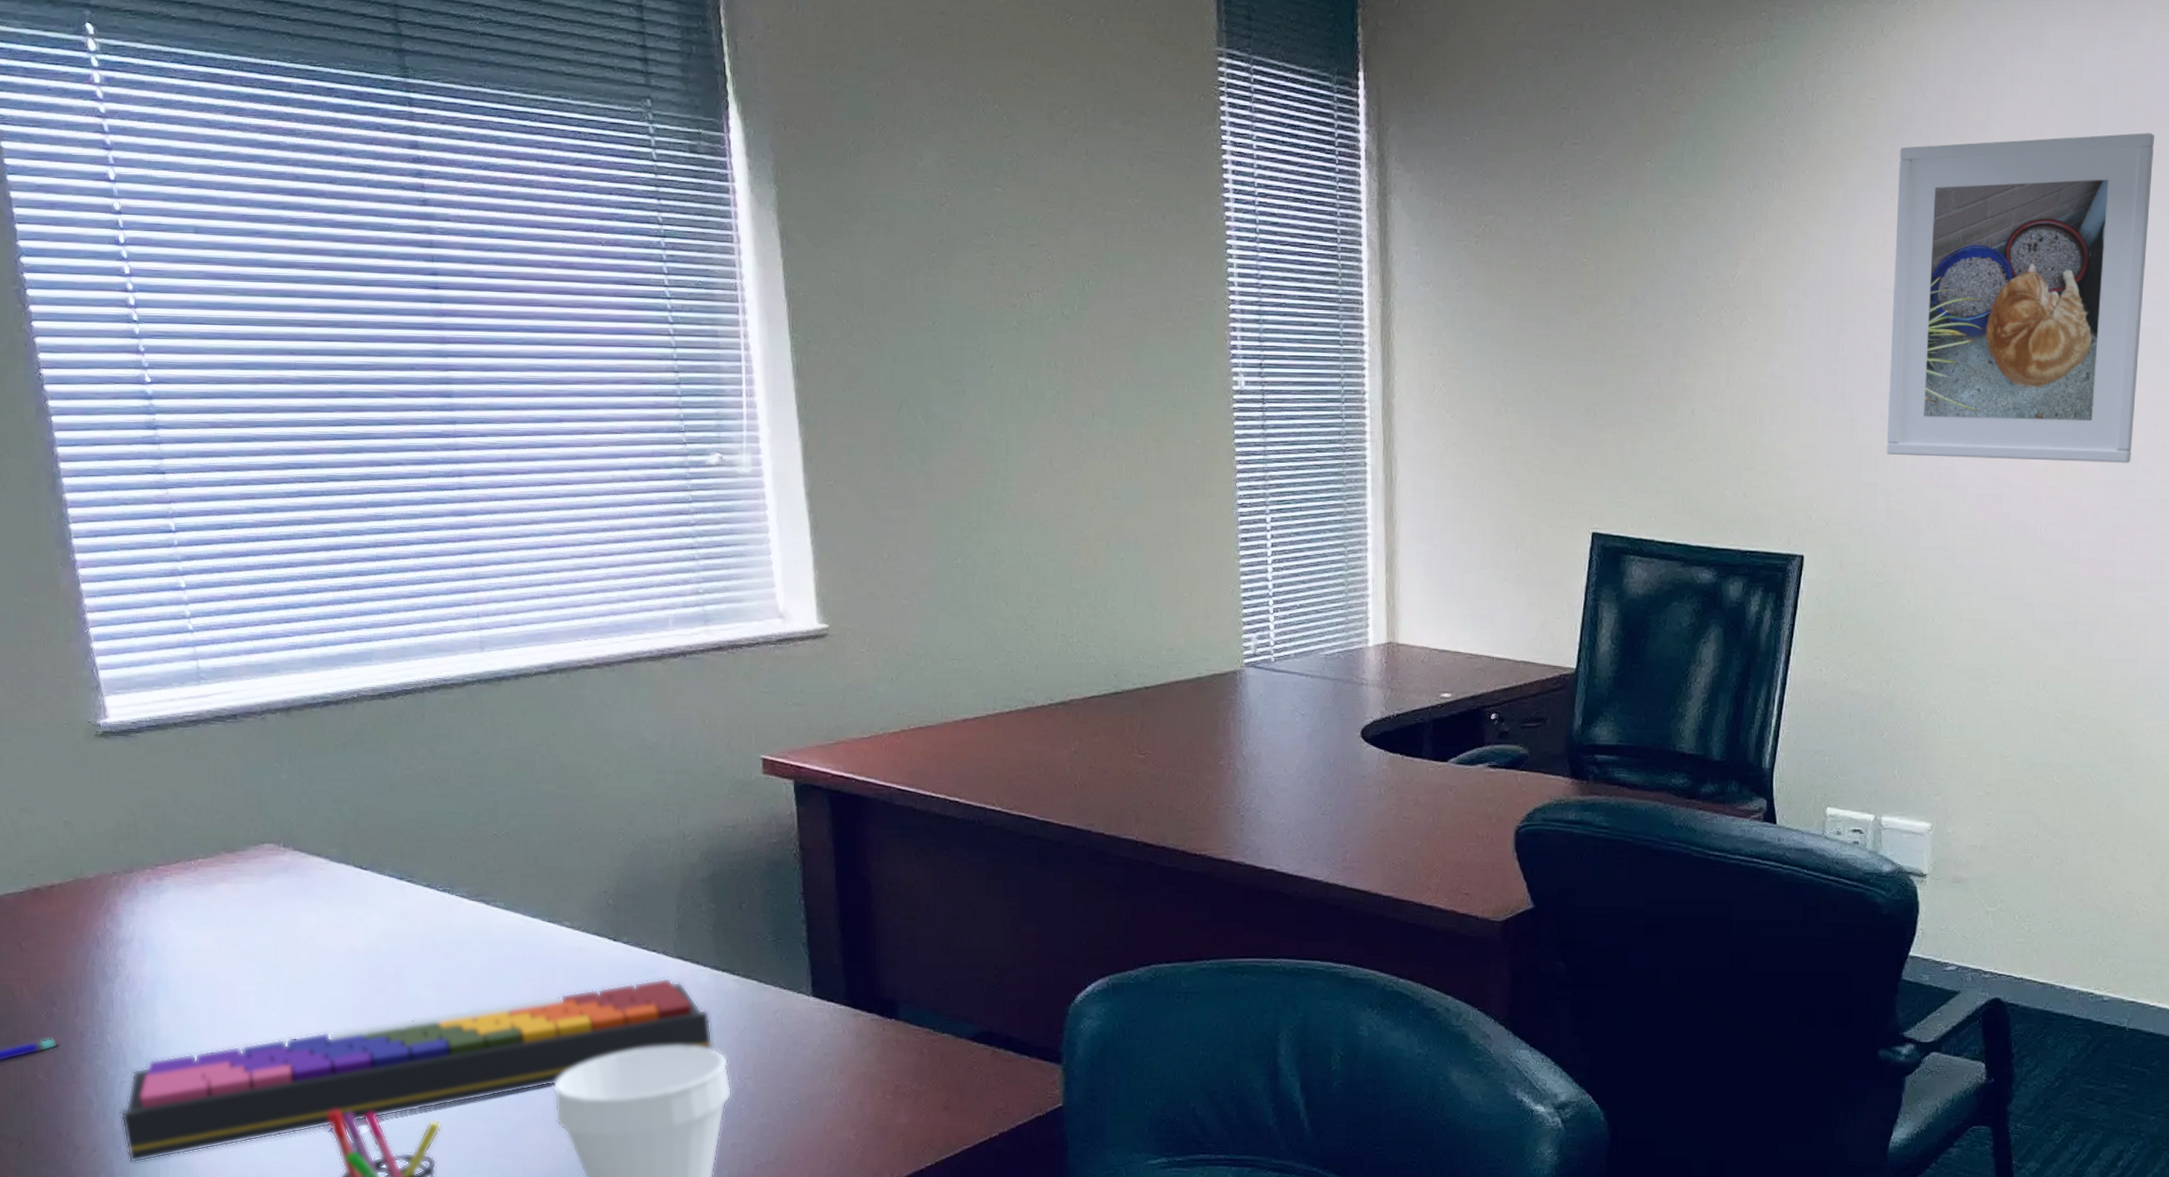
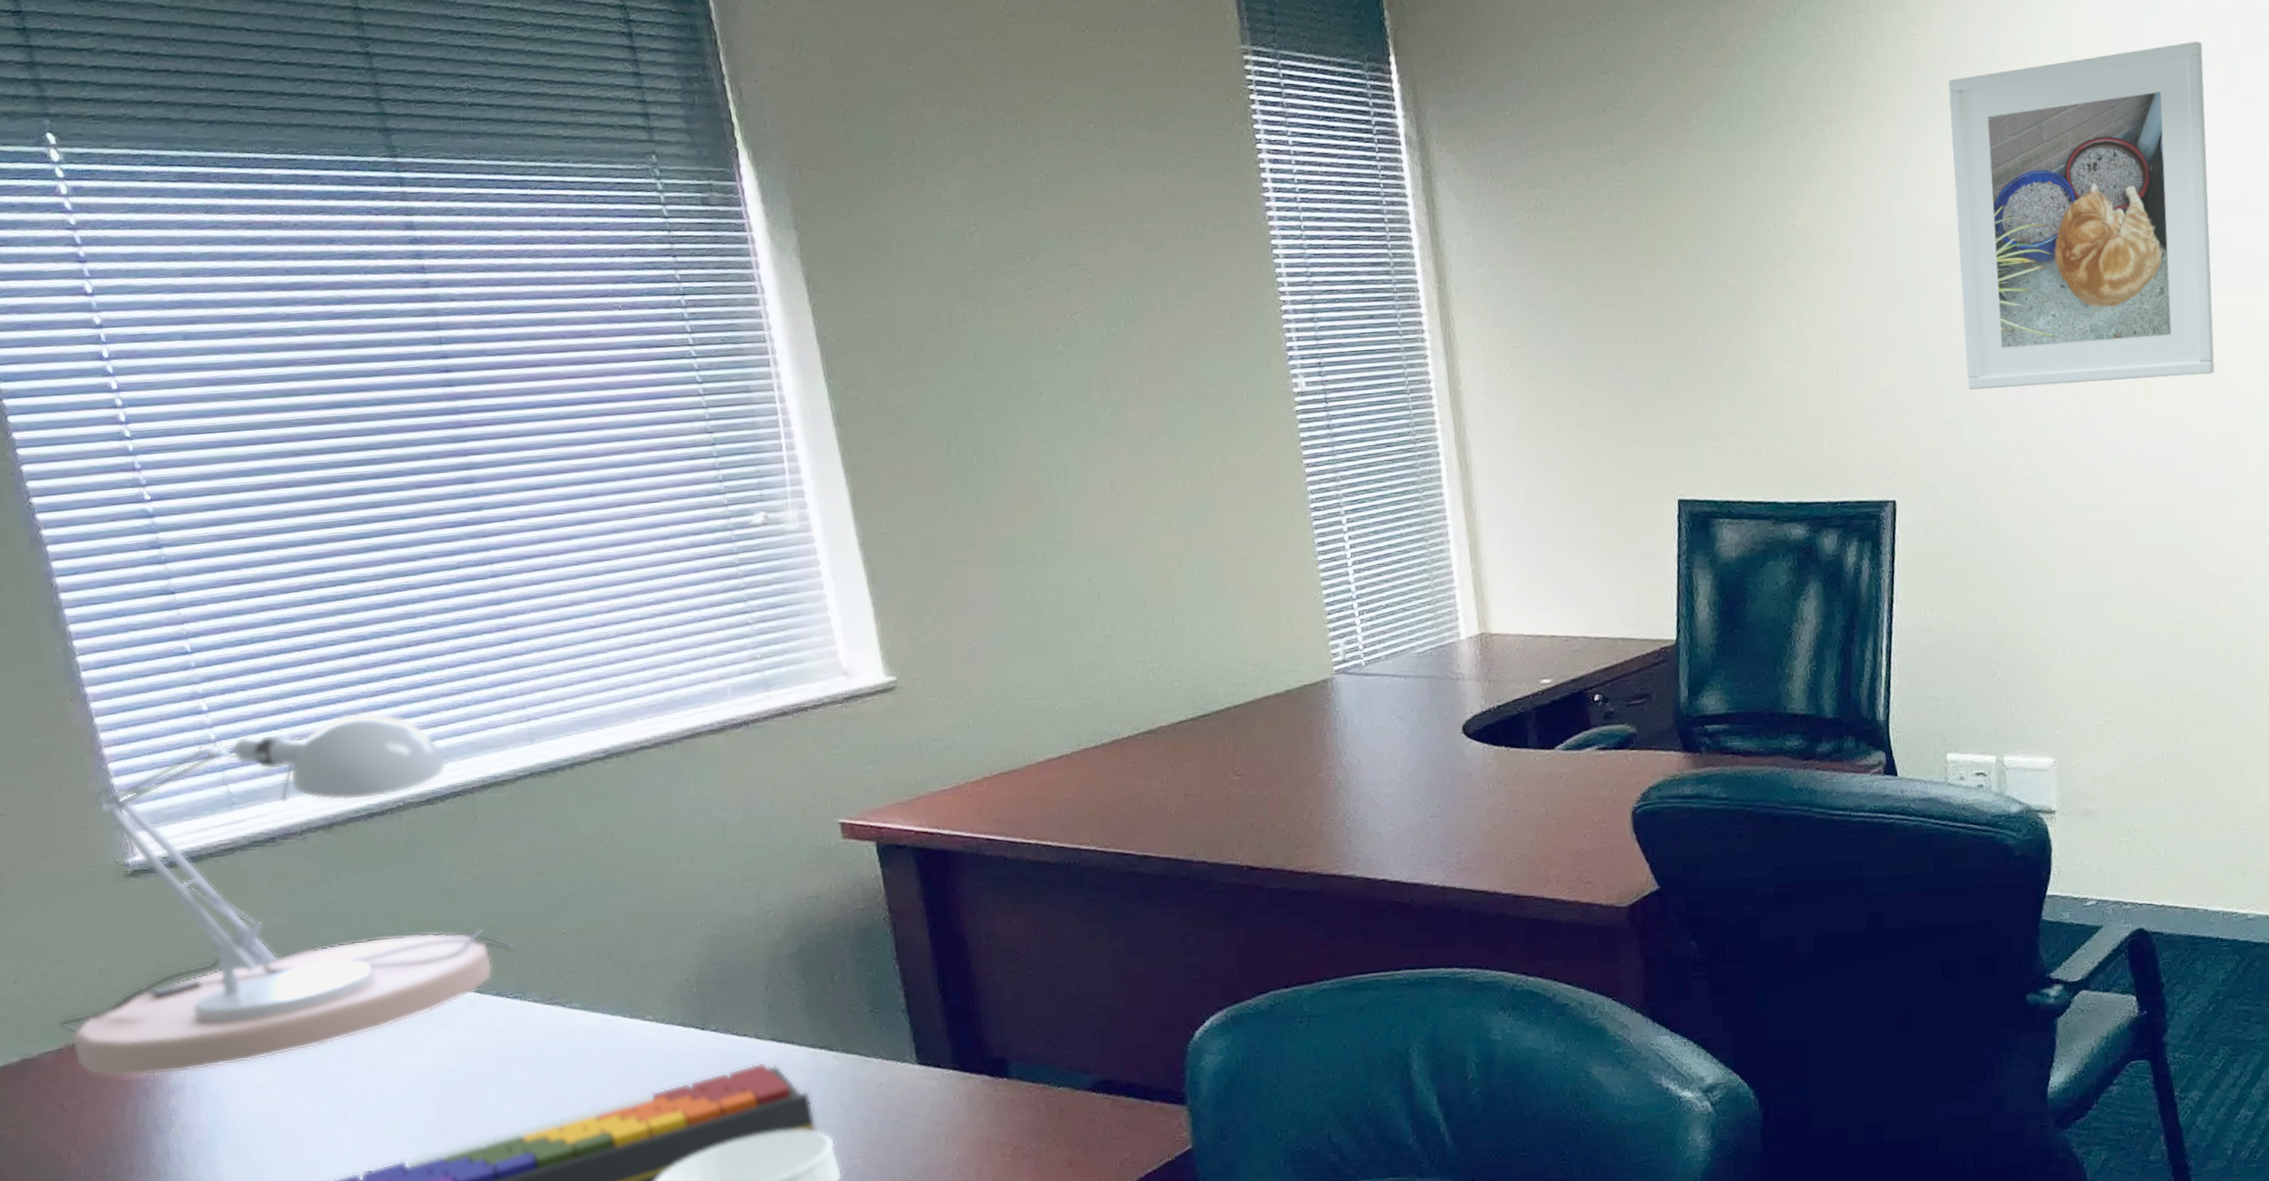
desk lamp: none [23,605,450,927] -> present [59,711,517,1078]

